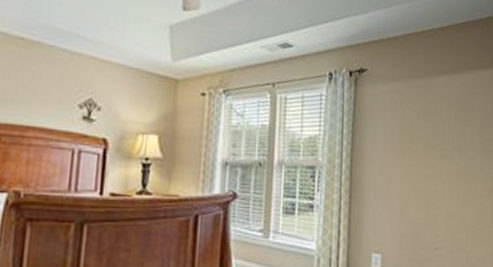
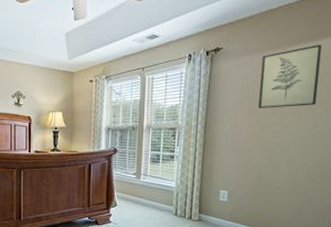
wall art: none [410,77,468,147] -> present [259,44,322,108]

